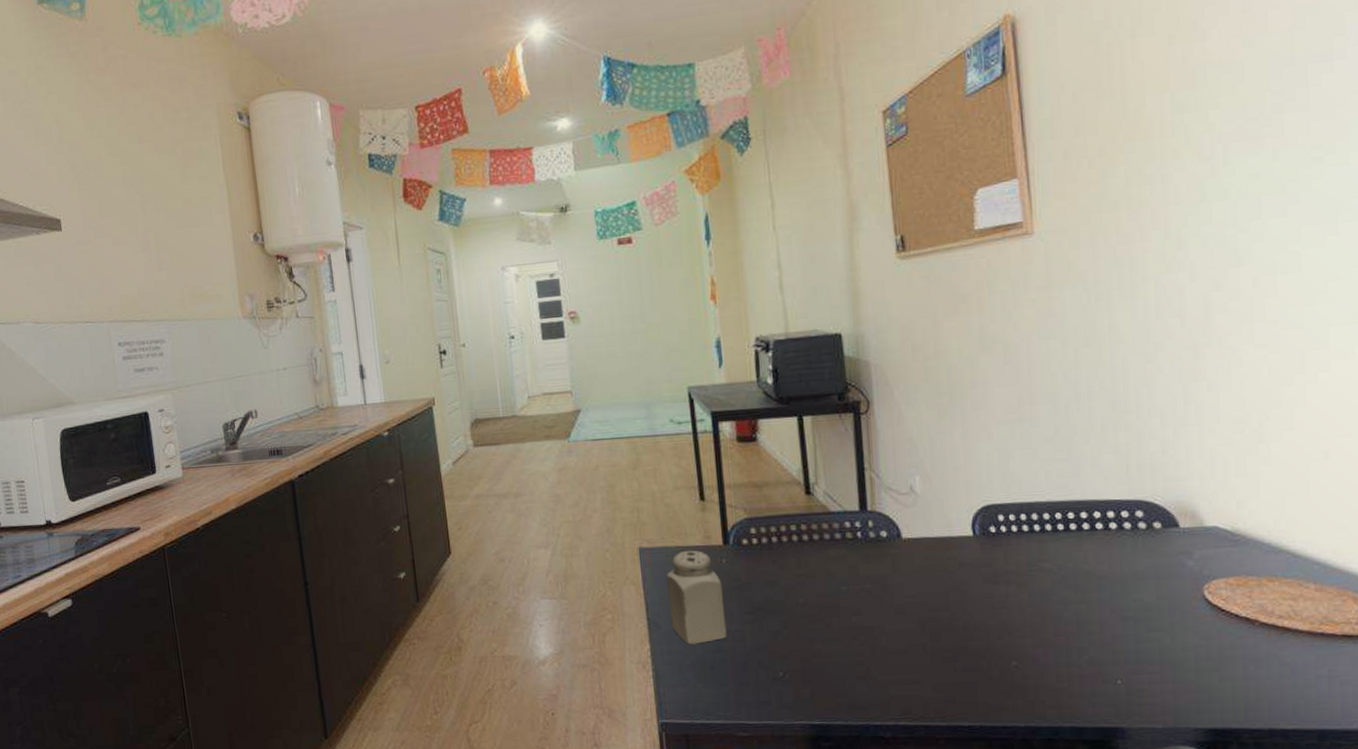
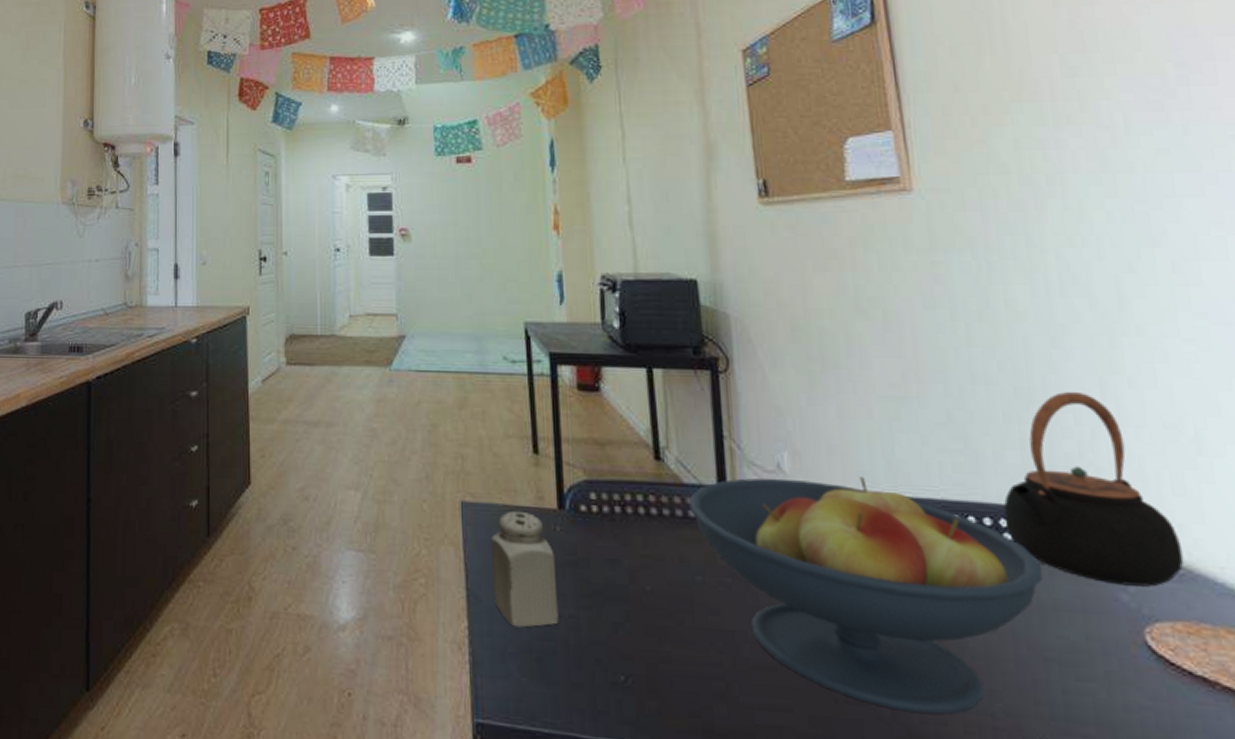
fruit bowl: none [835,490,1126,672] -> present [689,477,1043,715]
teapot: none [1097,399,1240,554] -> present [1003,392,1185,587]

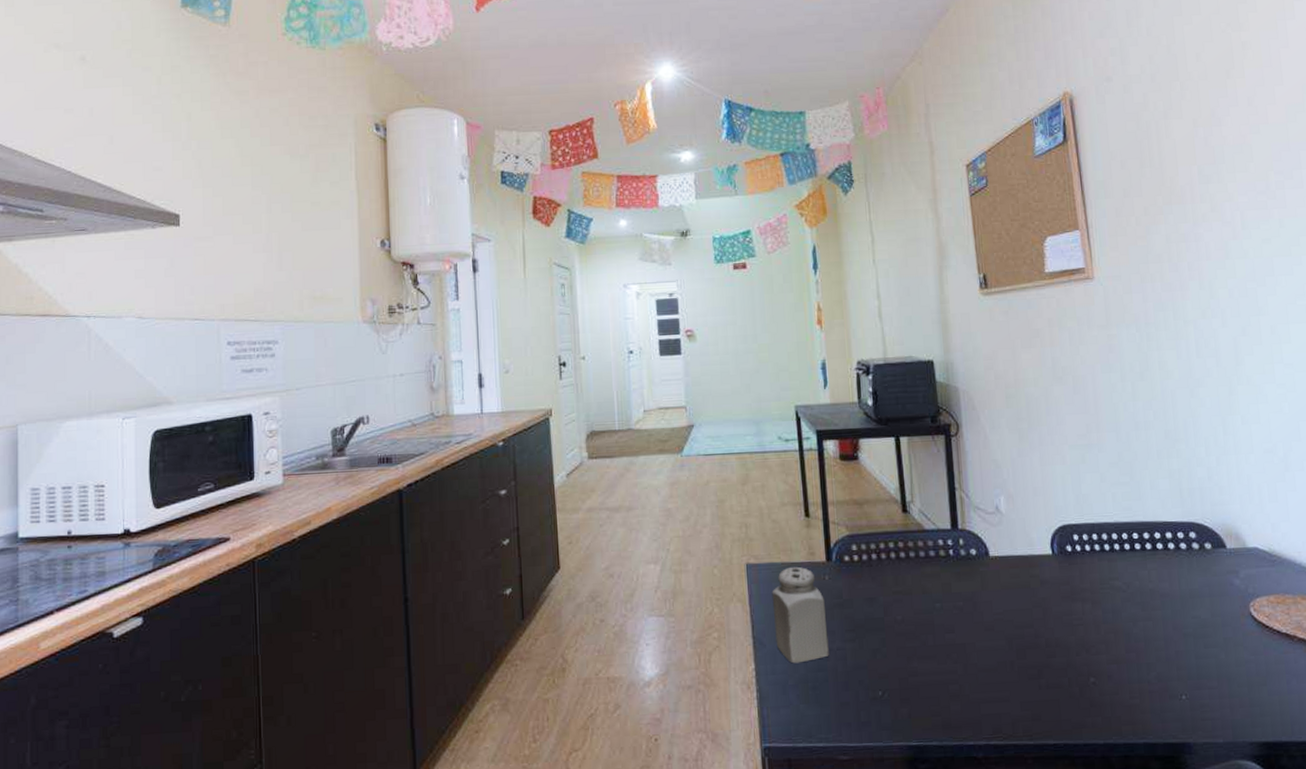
fruit bowl: present [689,477,1043,715] -> none [930,510,1184,689]
teapot: present [1003,392,1185,587] -> none [1157,430,1276,573]

